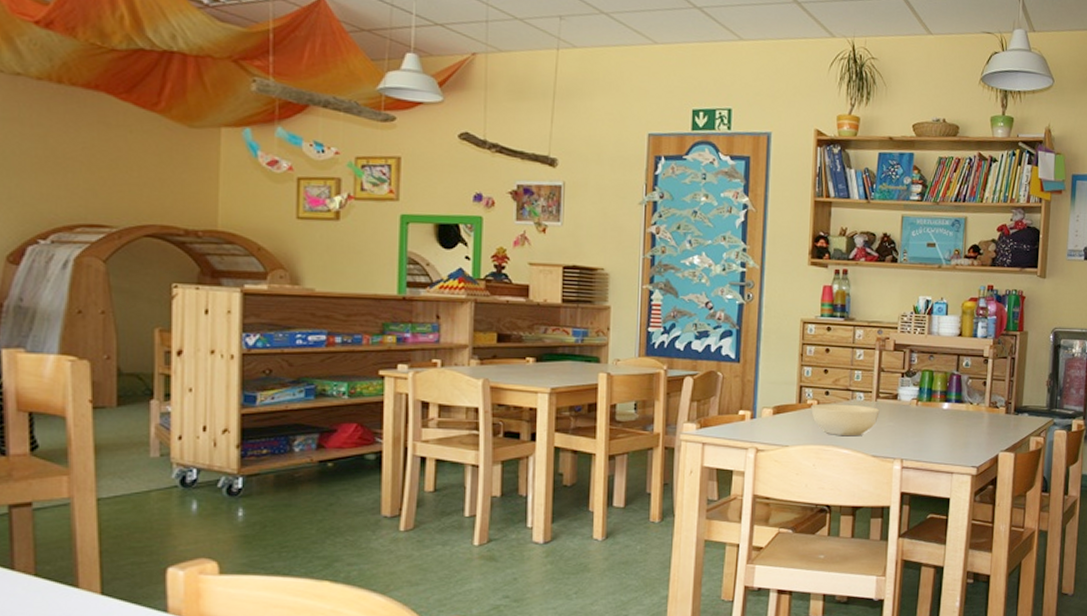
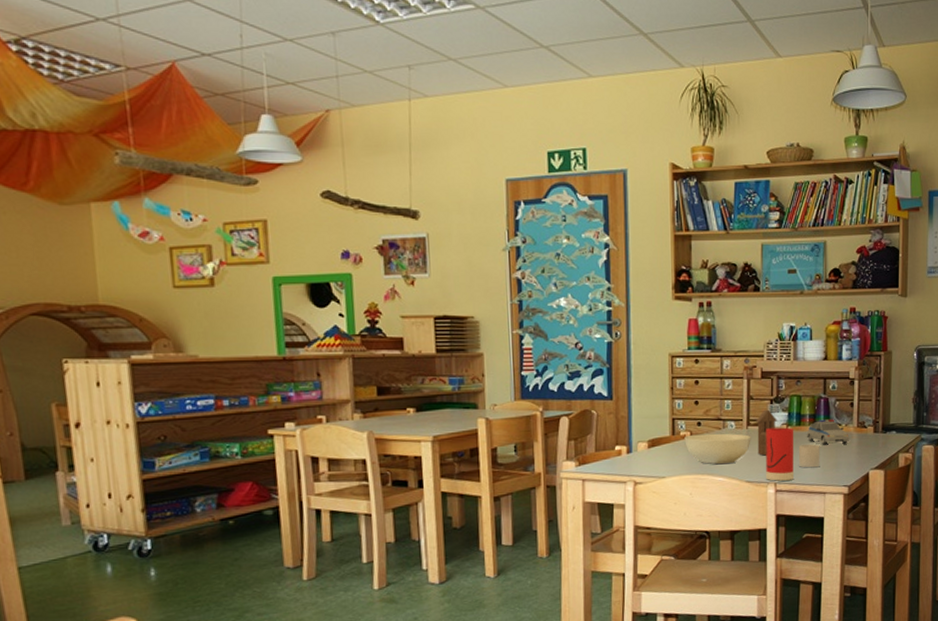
toy blocks: none [885,383,908,430] -> present [756,409,778,456]
cup: none [893,402,925,457] -> present [766,427,794,481]
cup: none [926,420,950,446] -> present [798,444,820,468]
toy car: none [936,397,980,423] -> present [806,419,849,445]

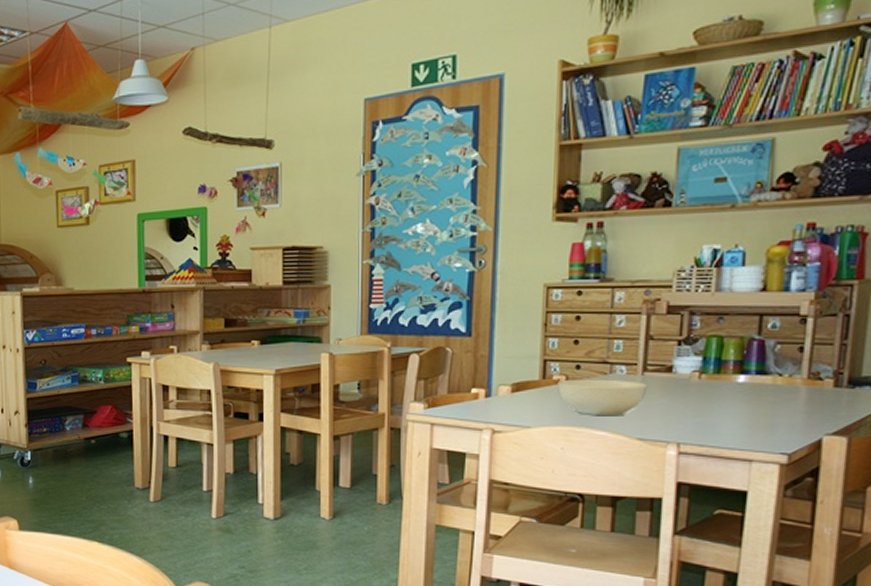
toy blocks: present [756,409,778,456] -> none [655,352,687,409]
cup: present [766,427,794,481] -> none [666,375,711,441]
cup: present [798,444,820,468] -> none [713,397,748,428]
toy car: present [806,419,849,445] -> none [728,367,794,400]

